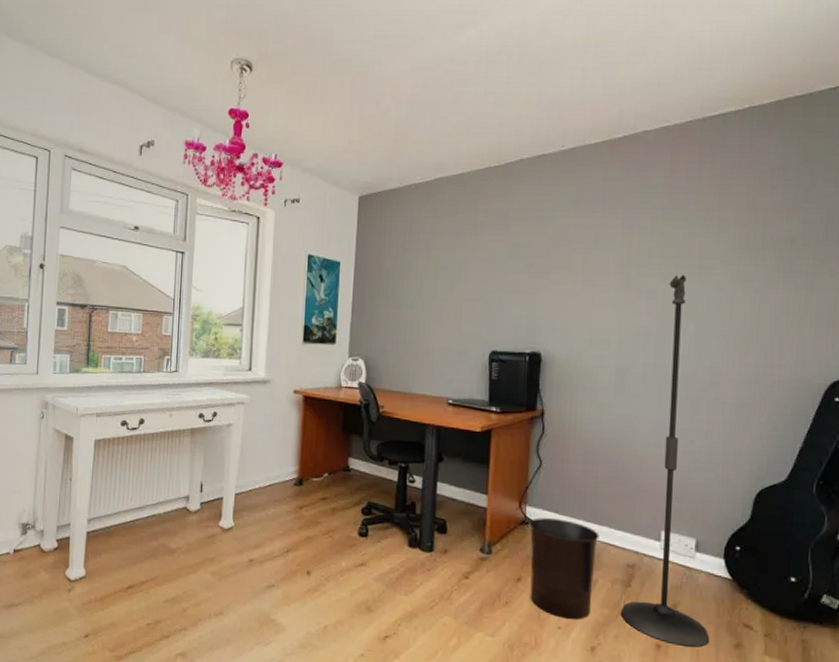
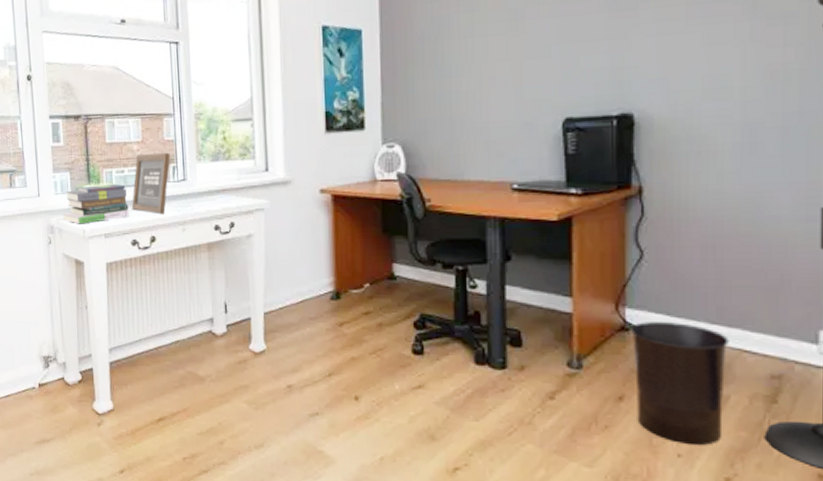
books: none [59,368,122,403] -> present [63,183,129,224]
picture frame: none [124,345,166,400] -> present [131,152,171,215]

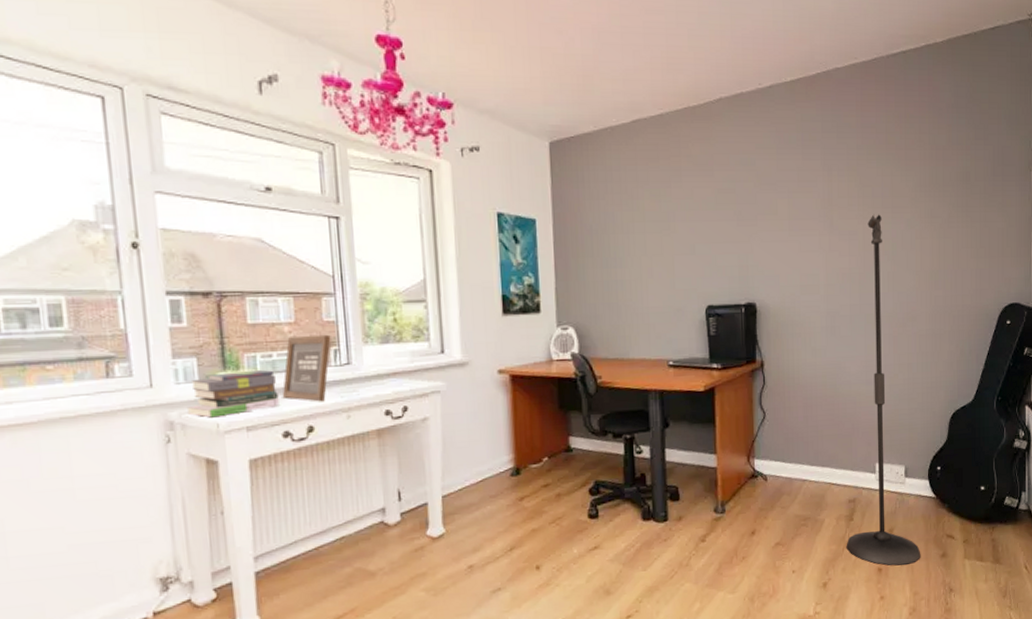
waste bin: present [631,322,729,445] -> none [759,467,823,562]

